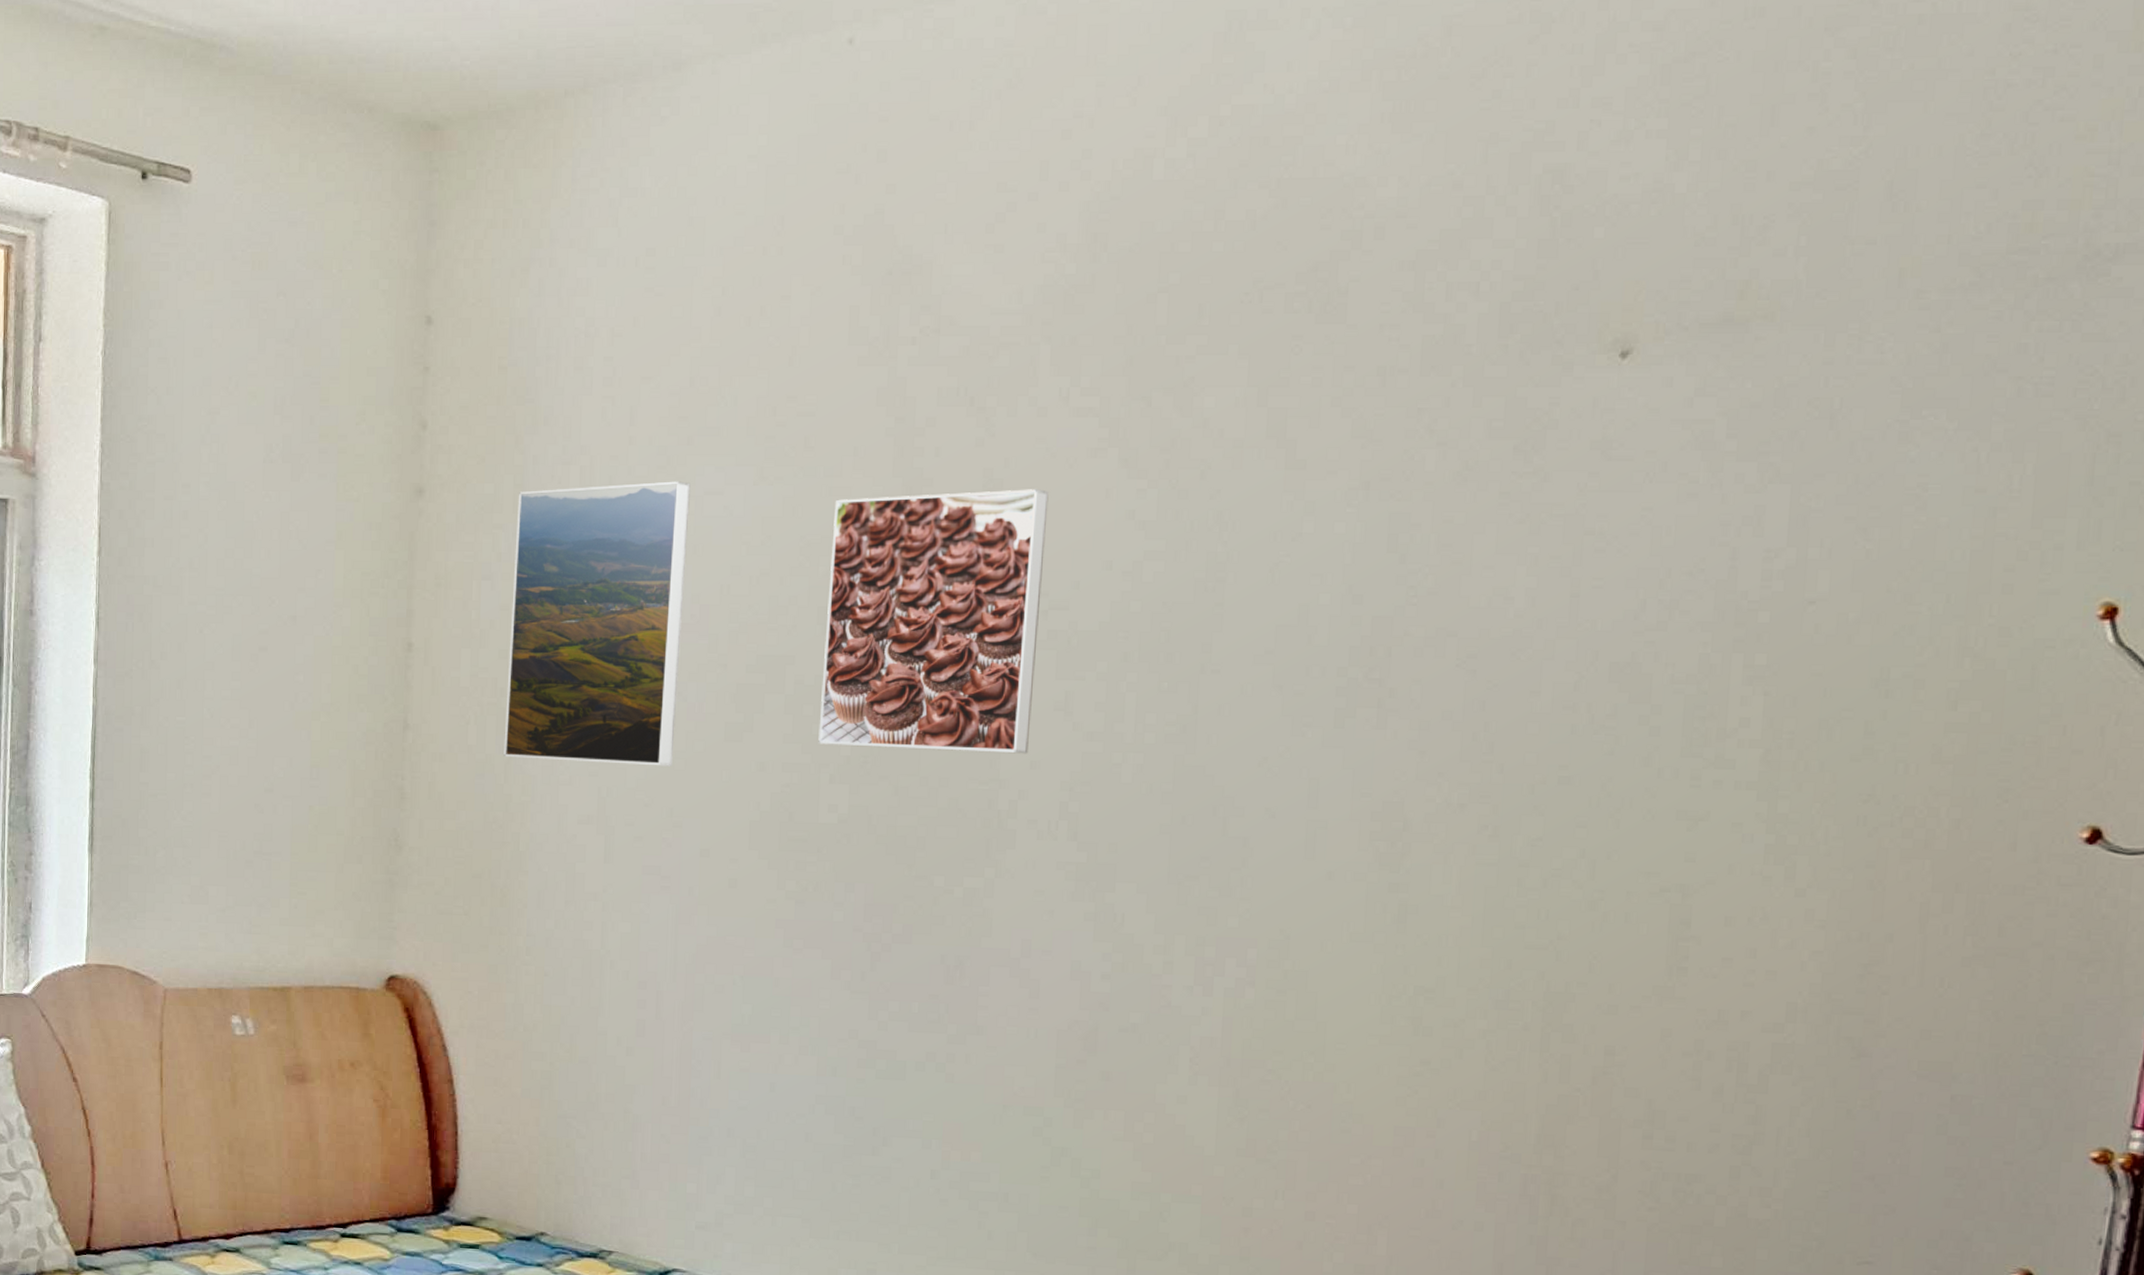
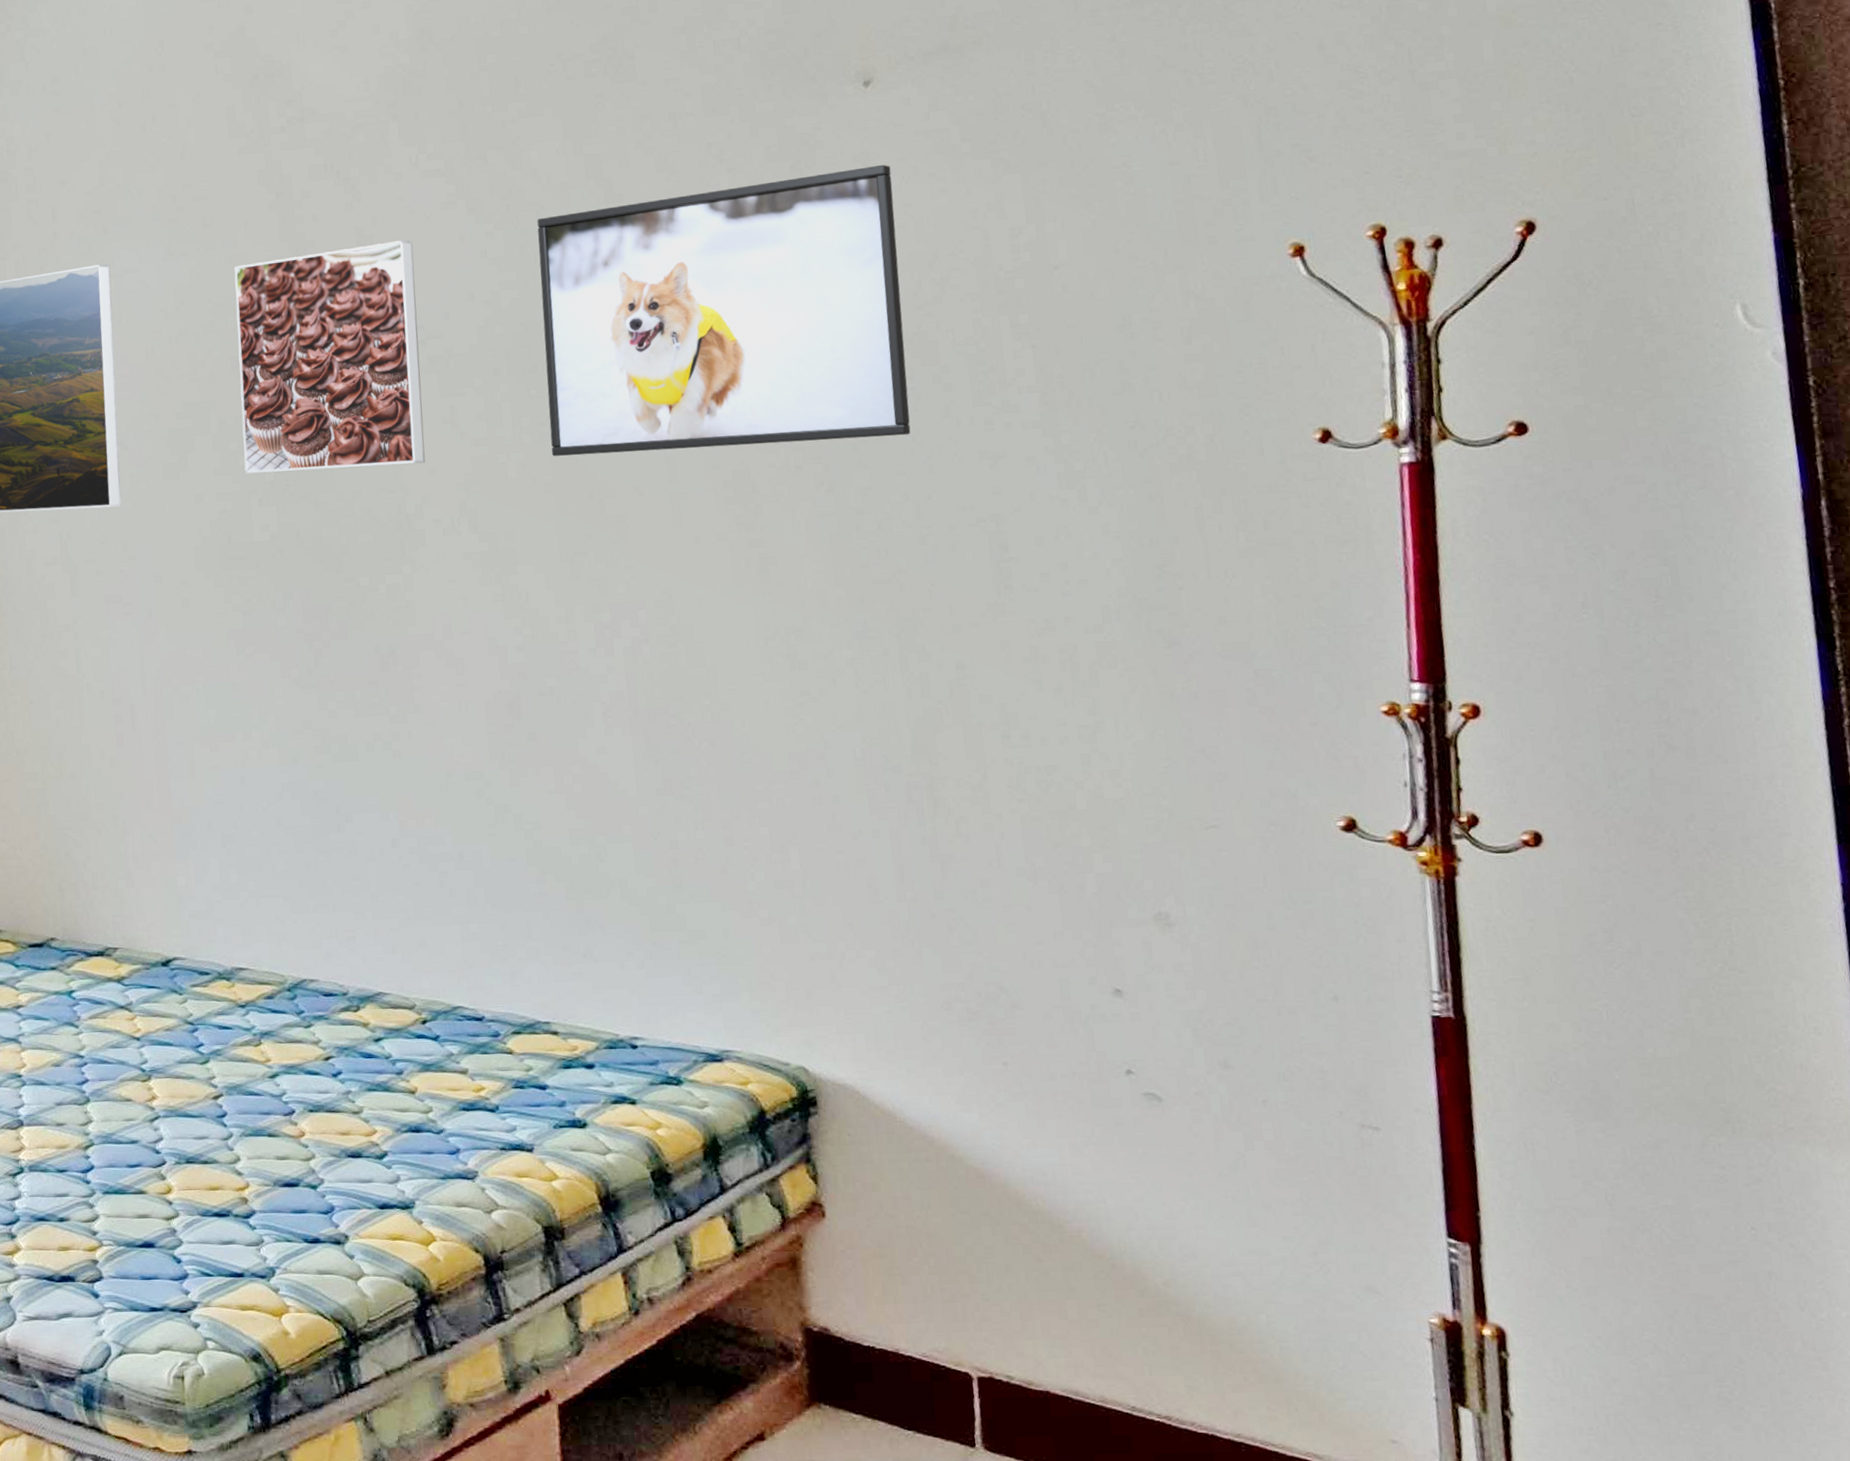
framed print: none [1175,456,1635,782] -> present [537,164,911,456]

